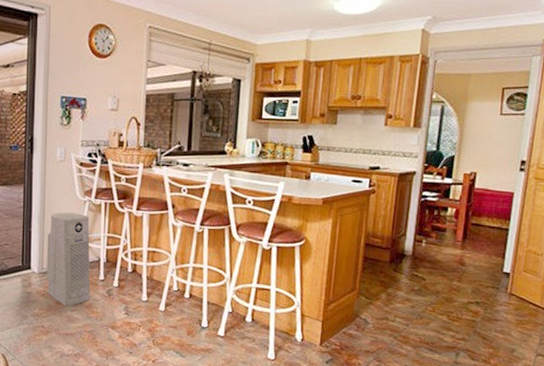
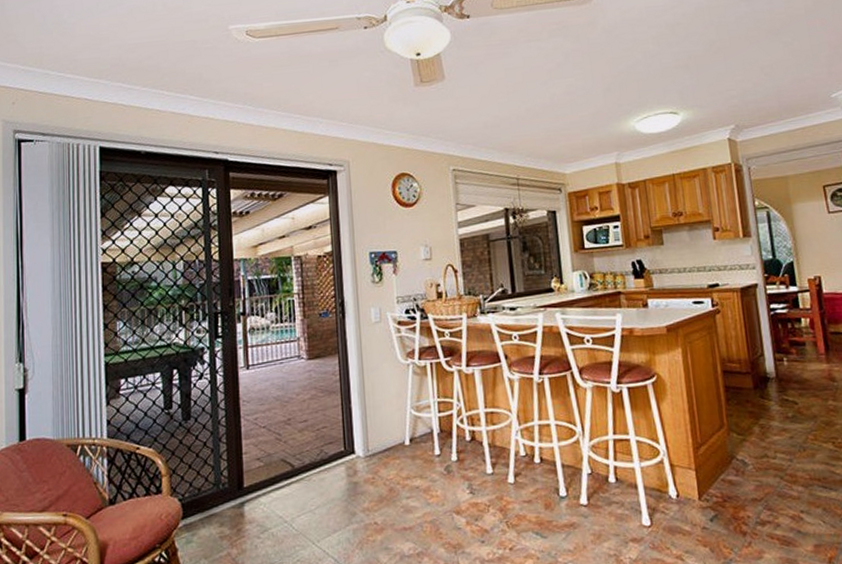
air purifier: present [46,212,91,307] -> none [370,379,427,494]

